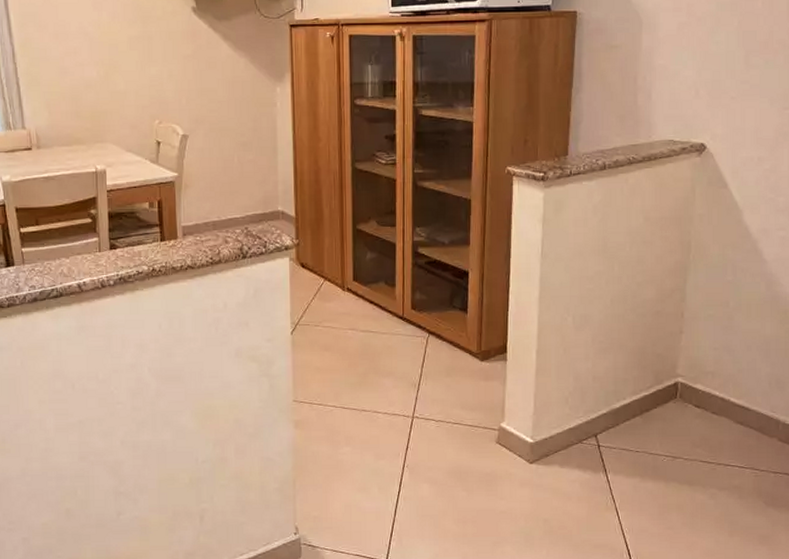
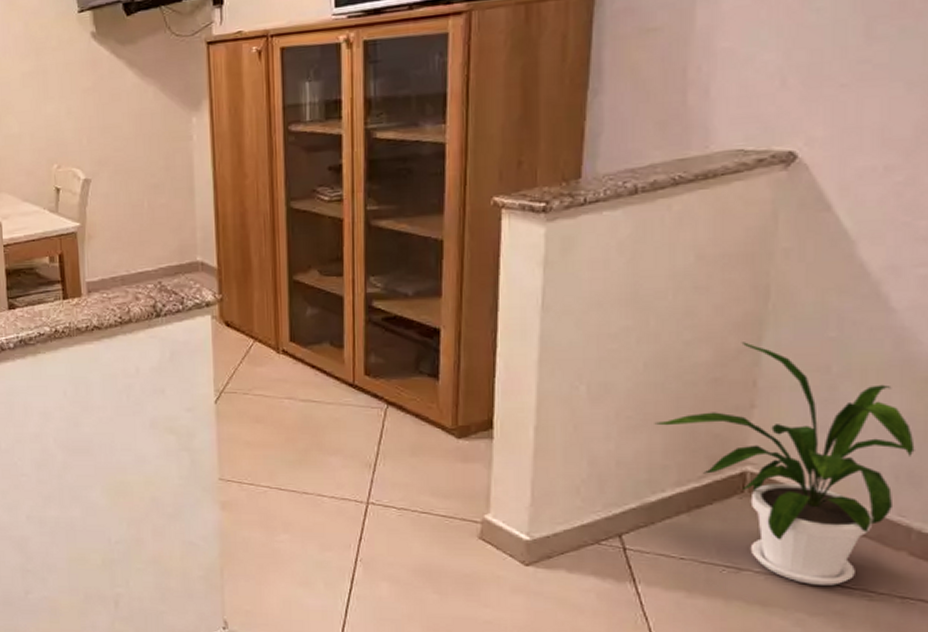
house plant: none [618,283,780,467] -> present [654,342,915,585]

